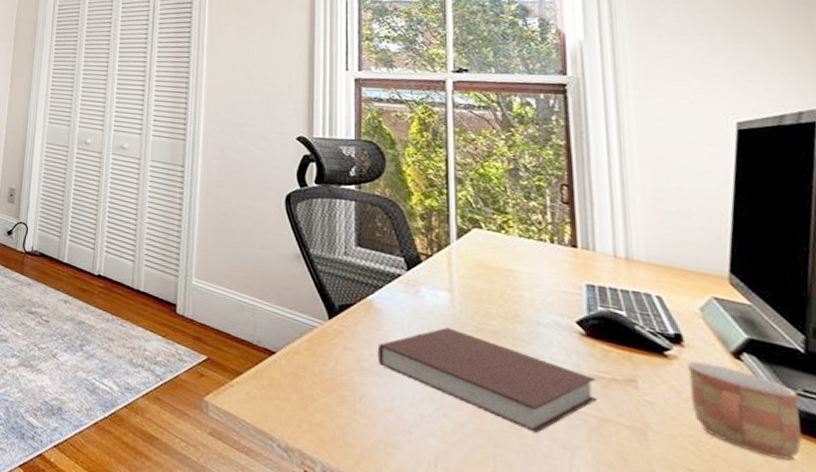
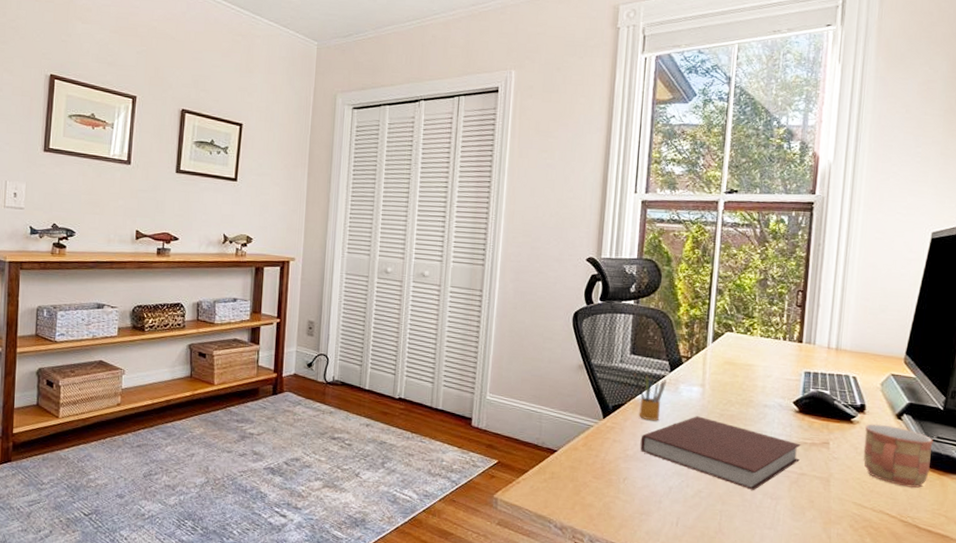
pencil box: none [362,268,403,329] -> present [633,373,666,421]

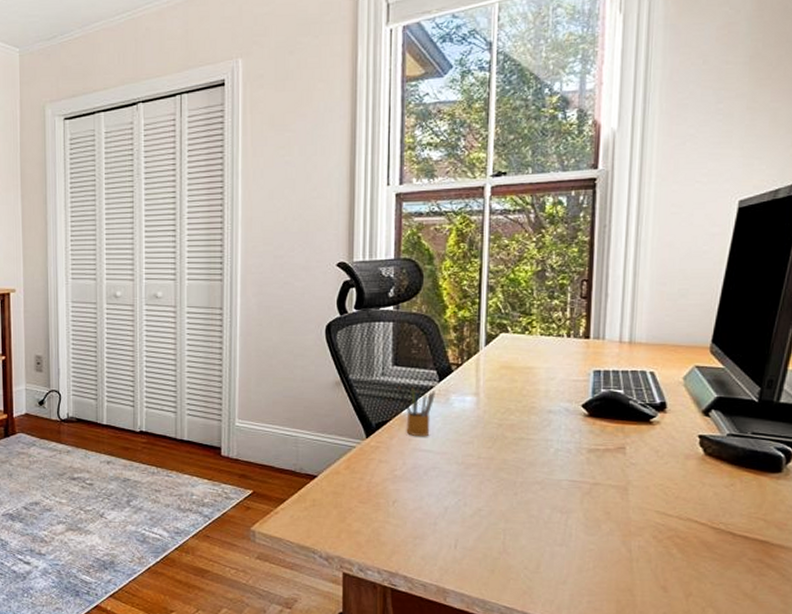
notebook: present [640,416,801,490] -> none [409,428,593,505]
mug: present [863,424,933,488] -> none [665,423,748,492]

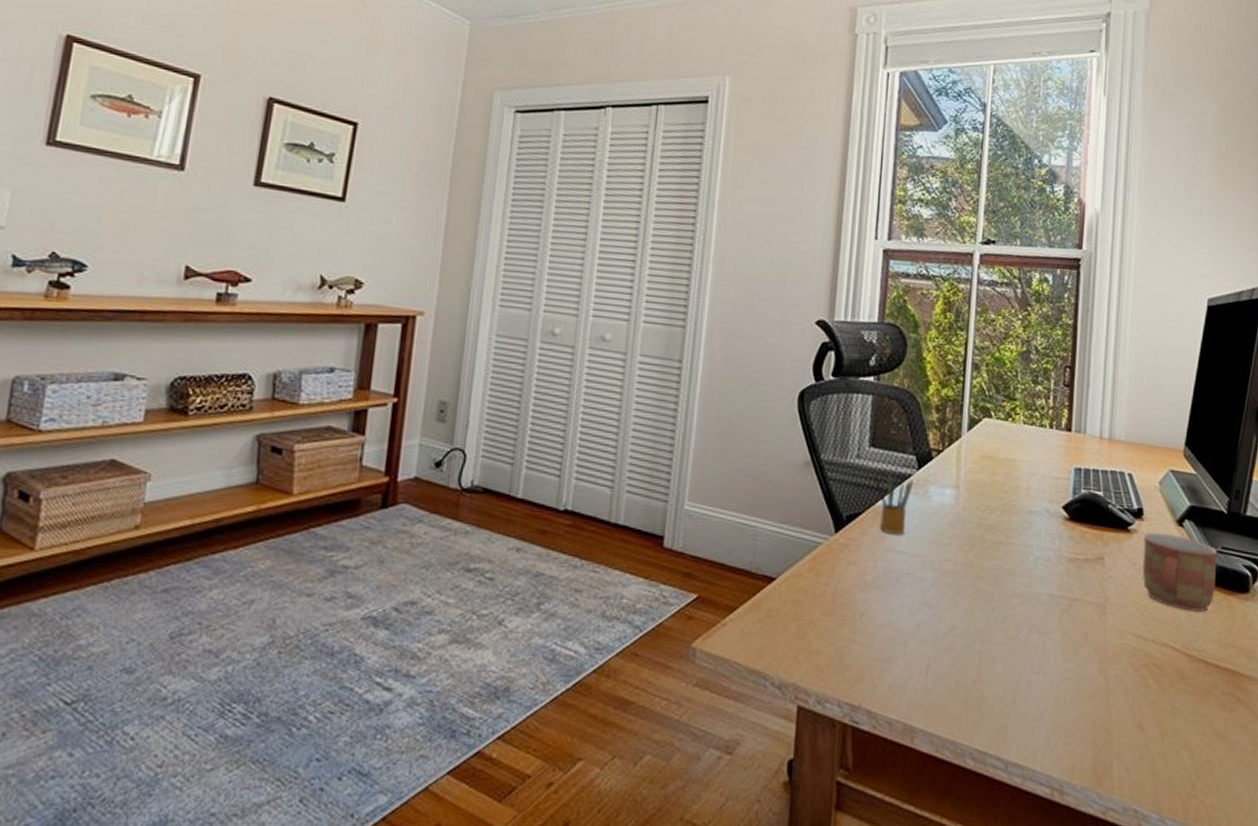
mug: none [665,423,748,492] -> present [1142,532,1218,613]

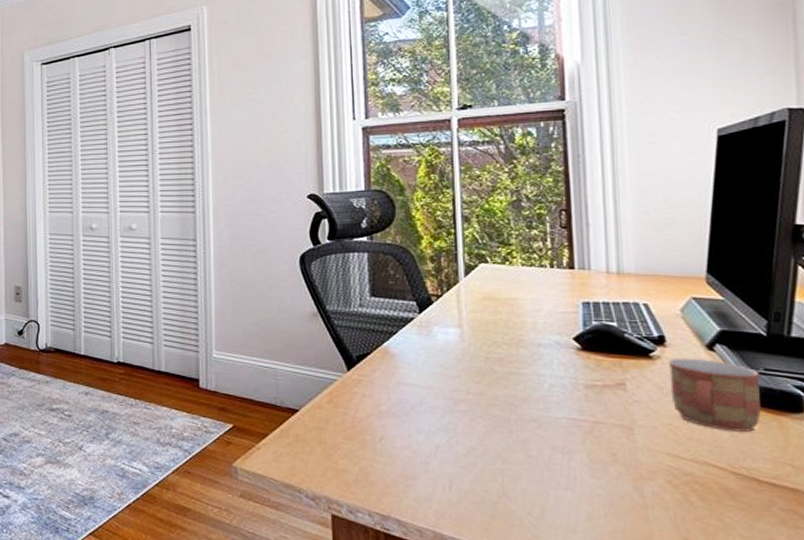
pencil box: present [873,471,913,535] -> none [377,317,416,370]

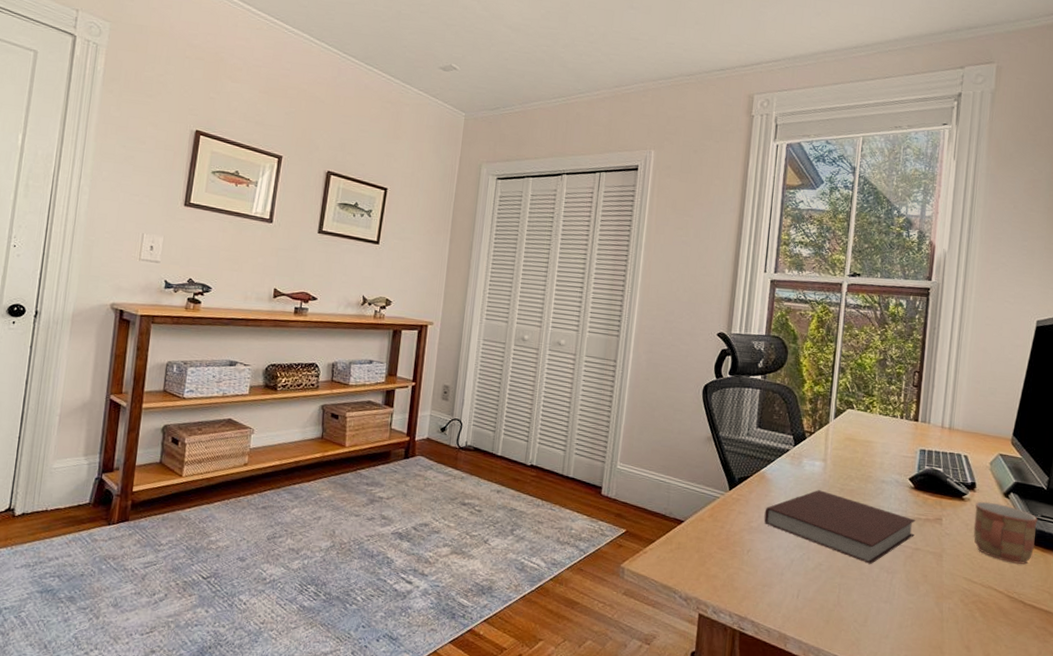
notebook: none [394,361,591,444] -> present [764,490,916,564]

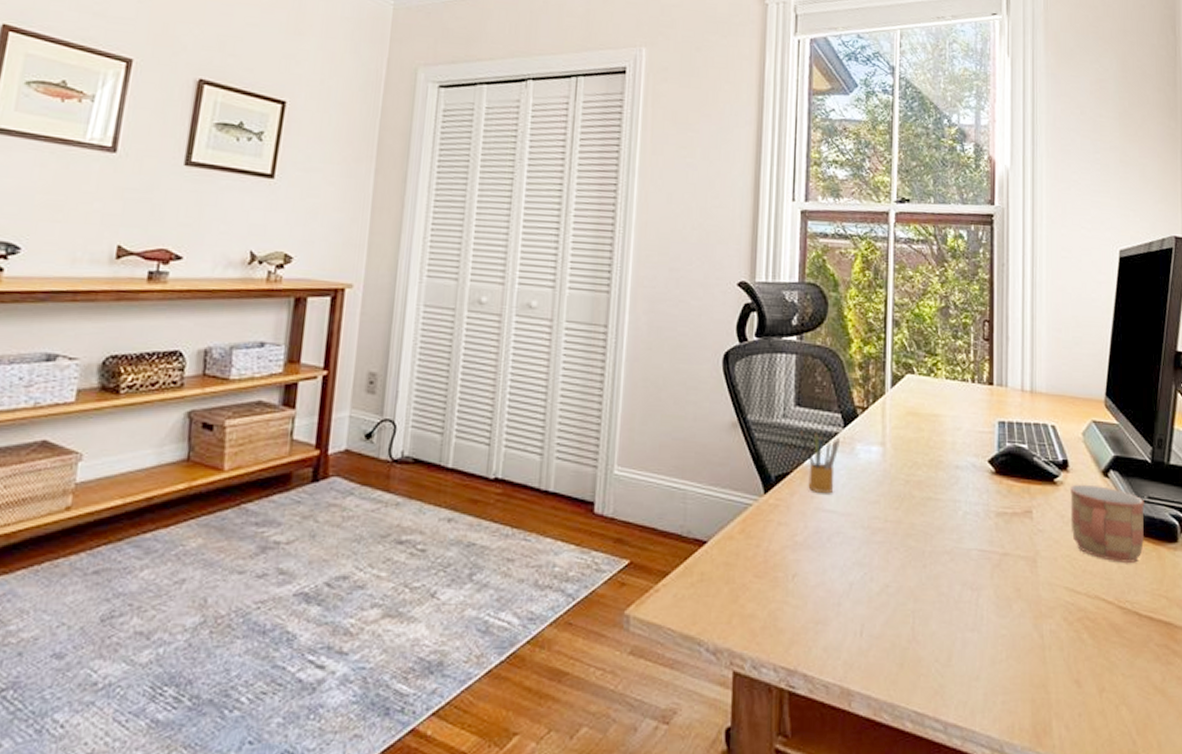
pencil box: none [759,446,790,494] -> present [800,431,840,494]
notebook: present [764,490,916,564] -> none [811,484,1001,580]

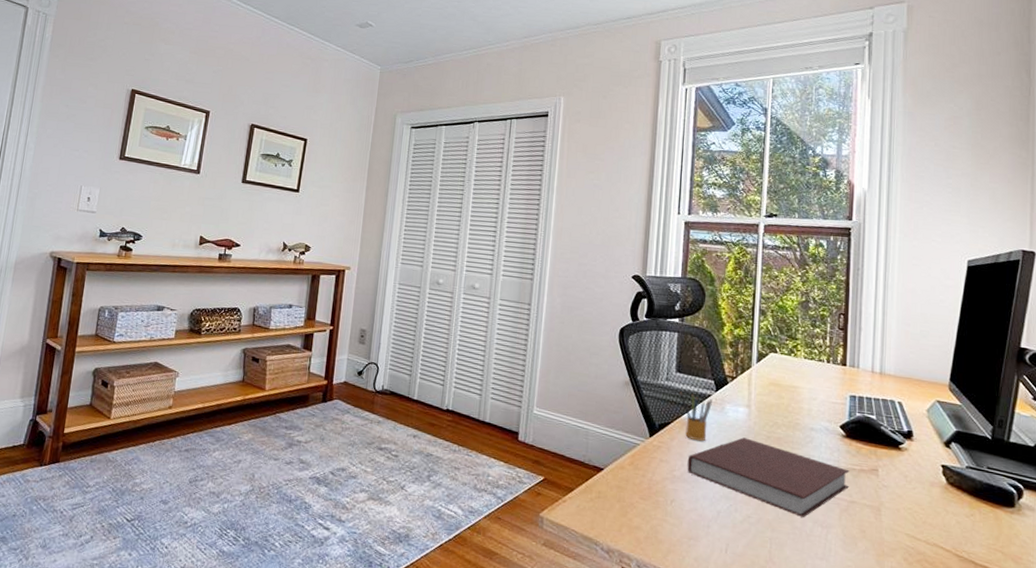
notebook: none [811,484,1001,580] -> present [687,437,850,517]
mug: present [1069,484,1144,564] -> none [913,451,984,521]

